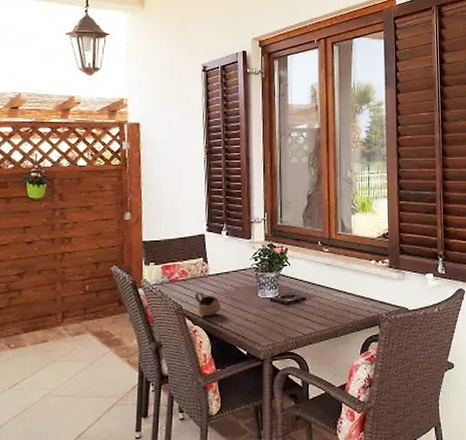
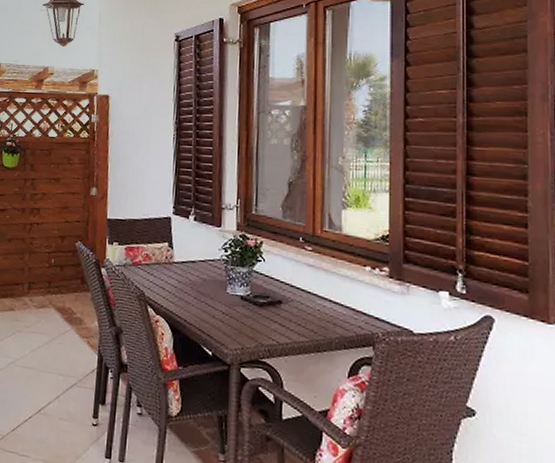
cup: present [195,291,221,316] -> none [158,278,186,307]

